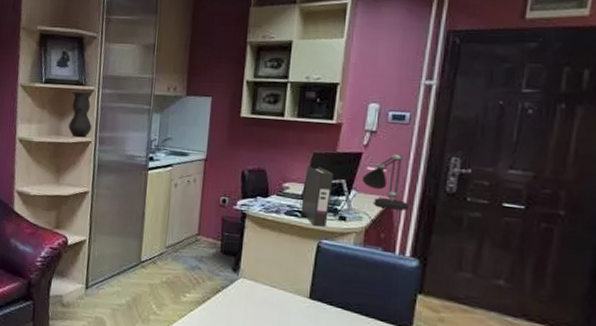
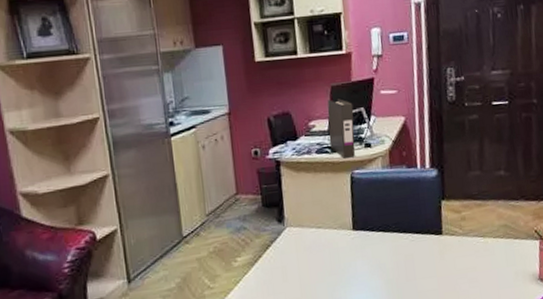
vase: present [68,91,92,138] -> none [64,61,96,116]
desk lamp: present [362,154,409,212] -> none [378,73,421,128]

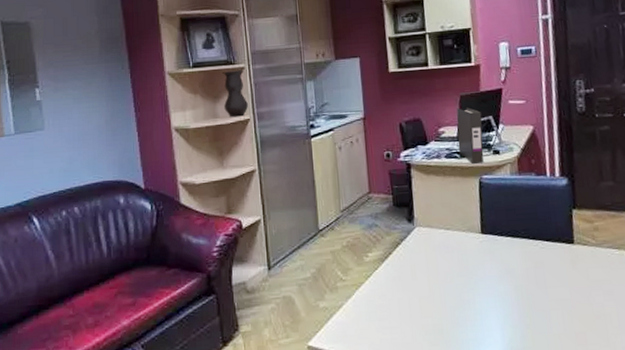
vase: none [64,61,96,116] -> present [223,70,248,117]

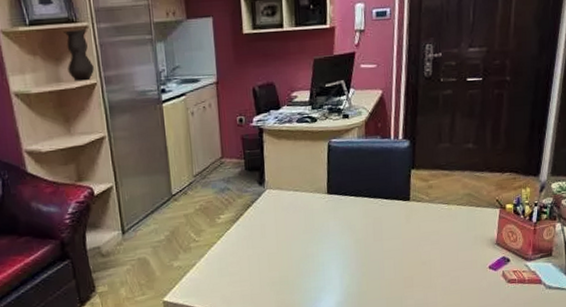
binder: present [456,107,484,164] -> none [309,71,334,128]

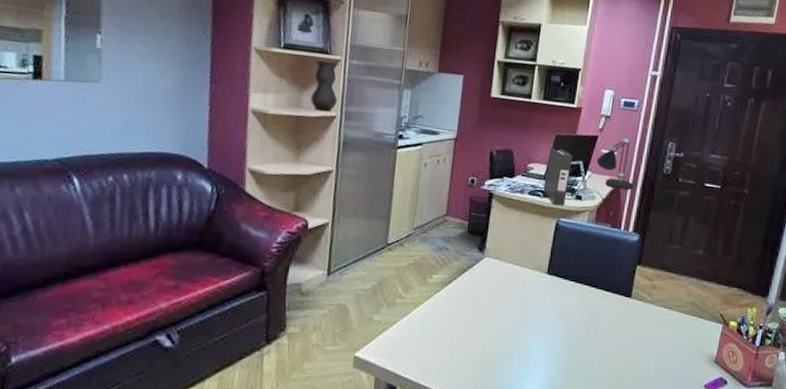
binder: none [309,71,334,128] -> present [542,147,573,206]
desk lamp: none [357,48,398,101] -> present [596,138,634,191]

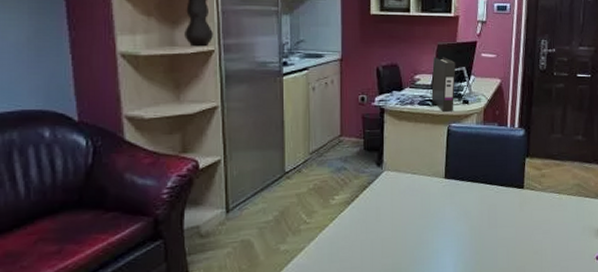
desk lamp: present [596,138,634,191] -> none [478,40,515,90]

